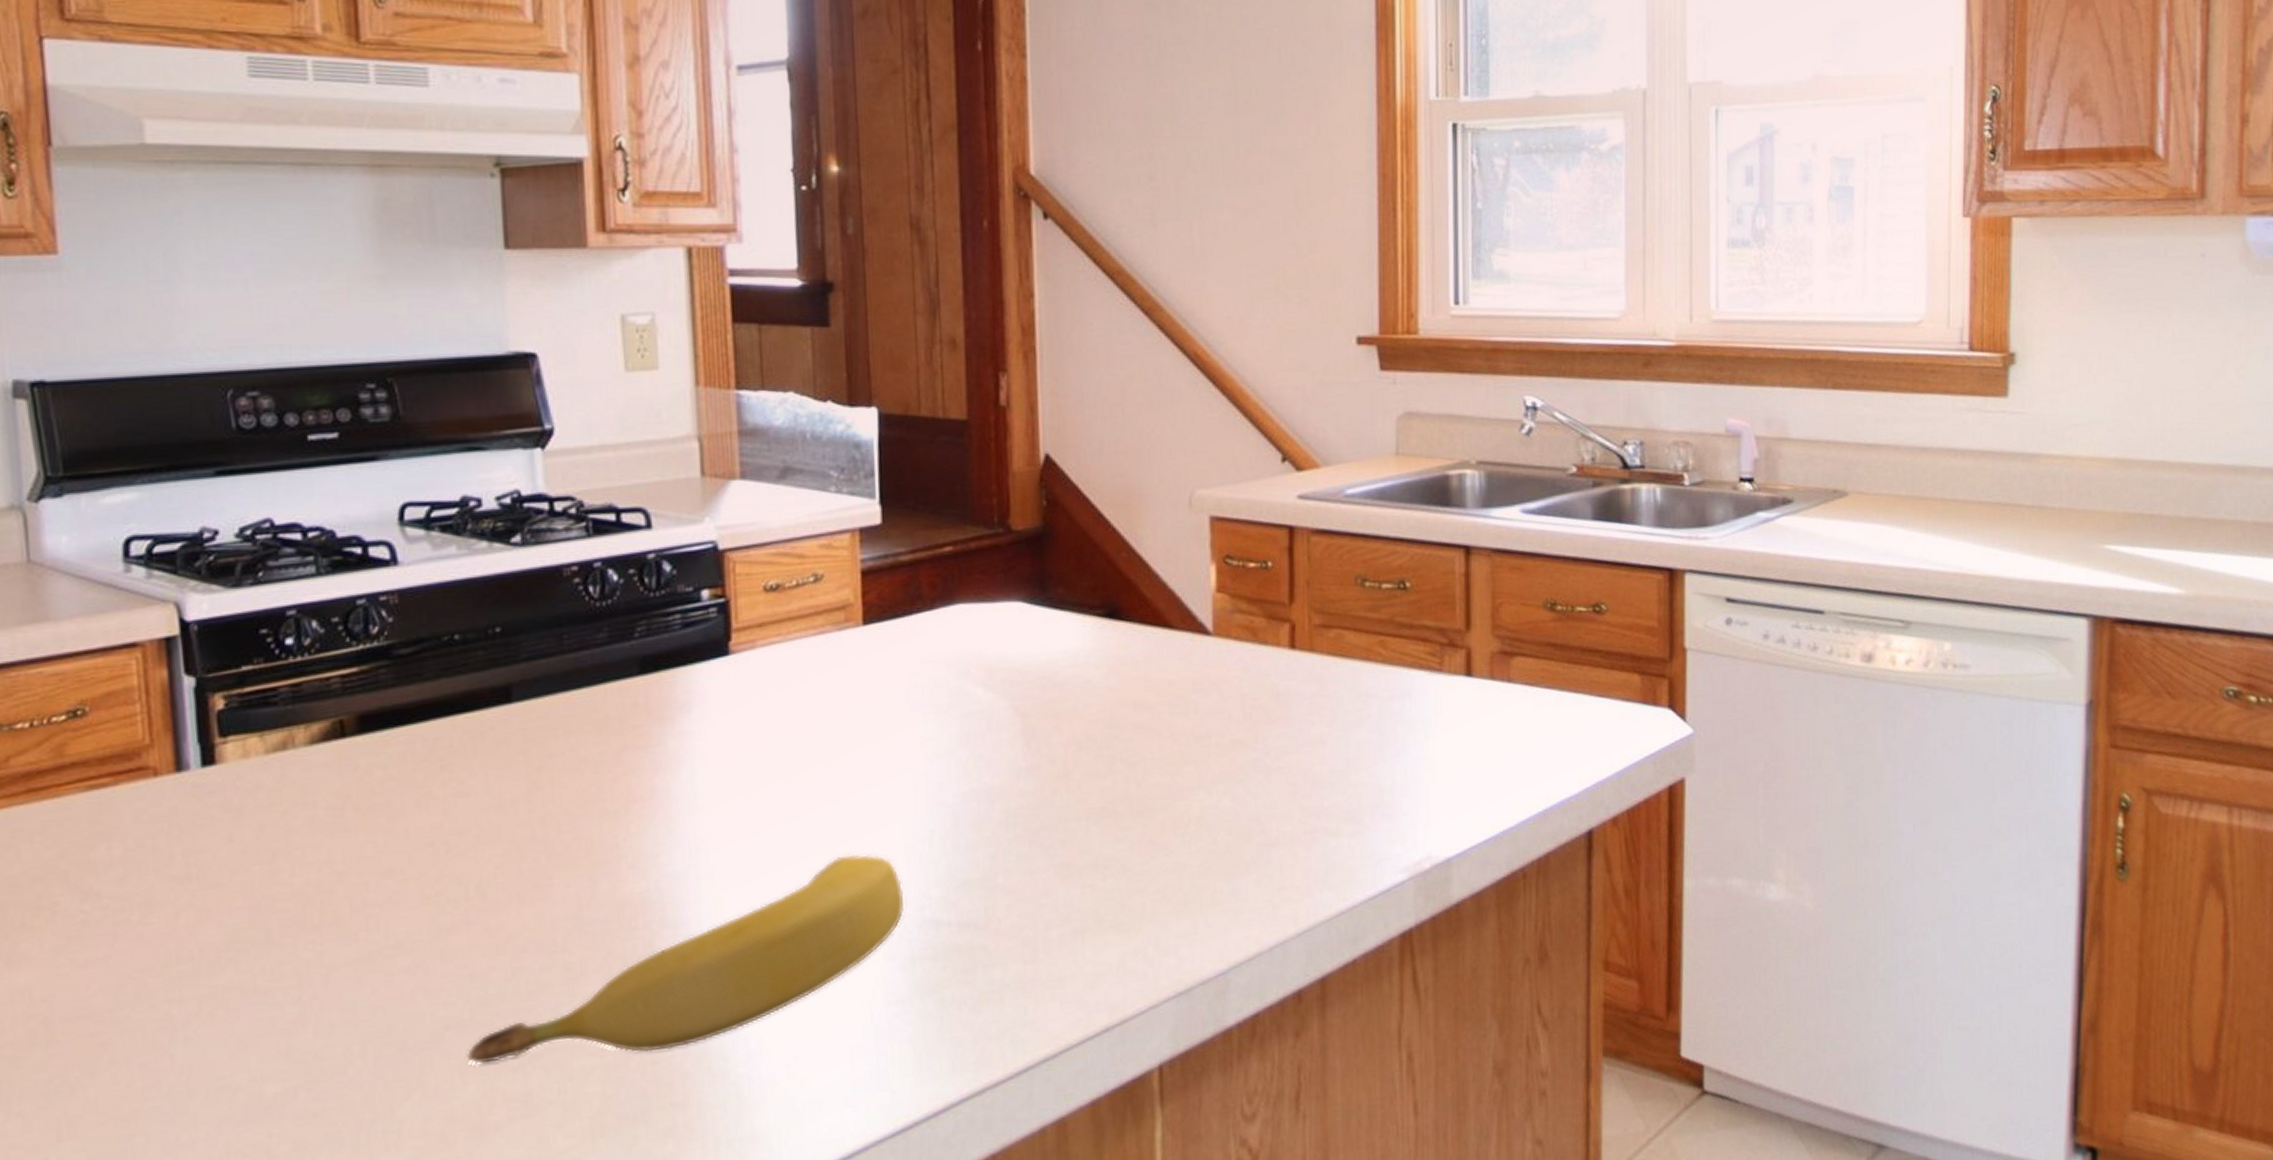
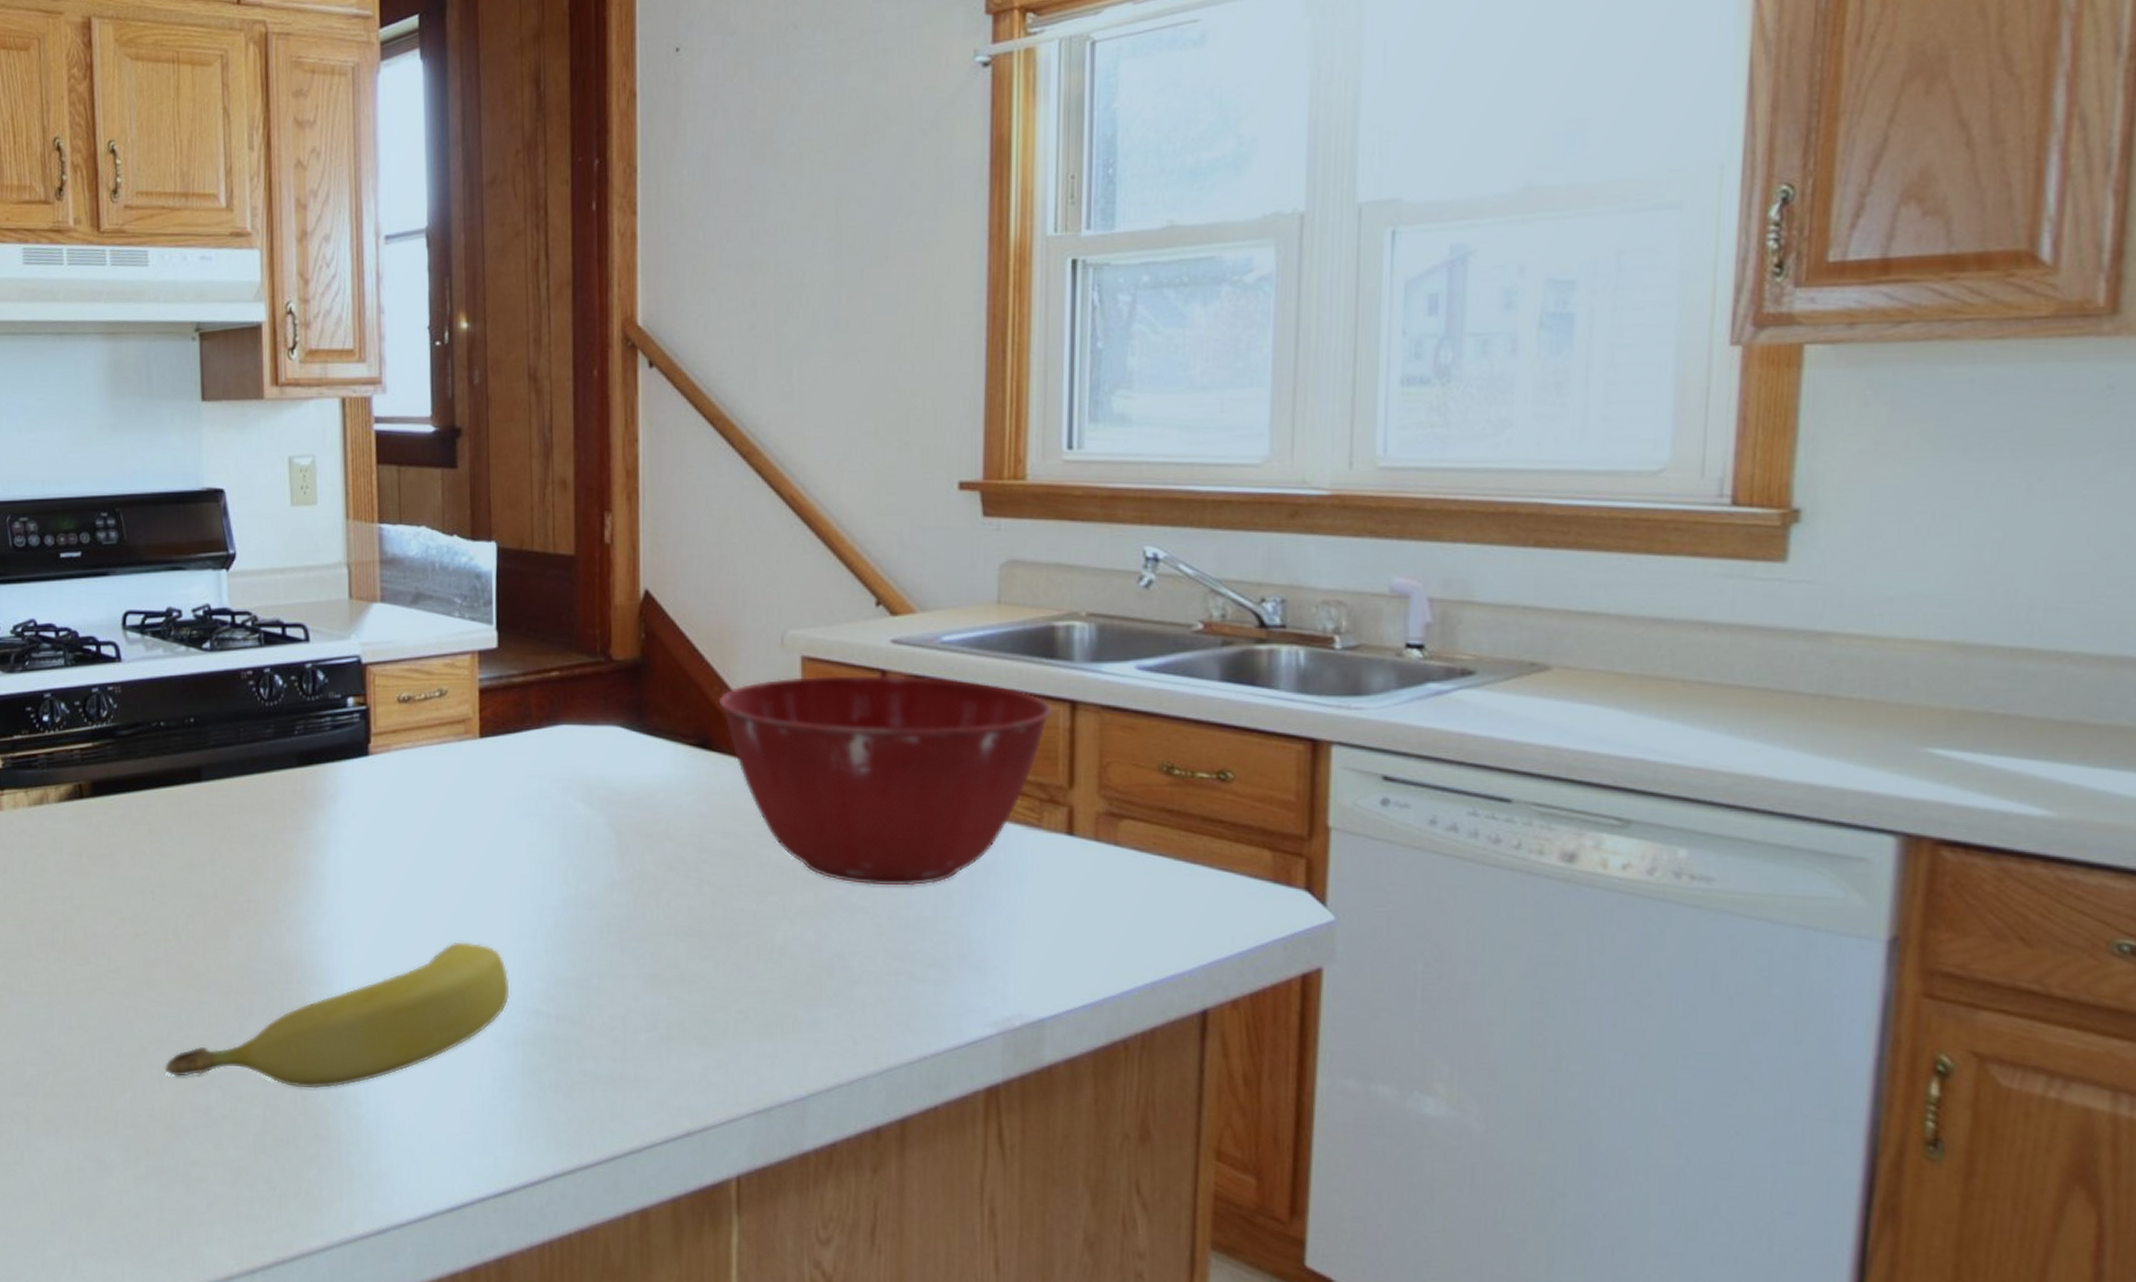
mixing bowl: none [1127,531,1450,745] -> present [719,675,1054,886]

